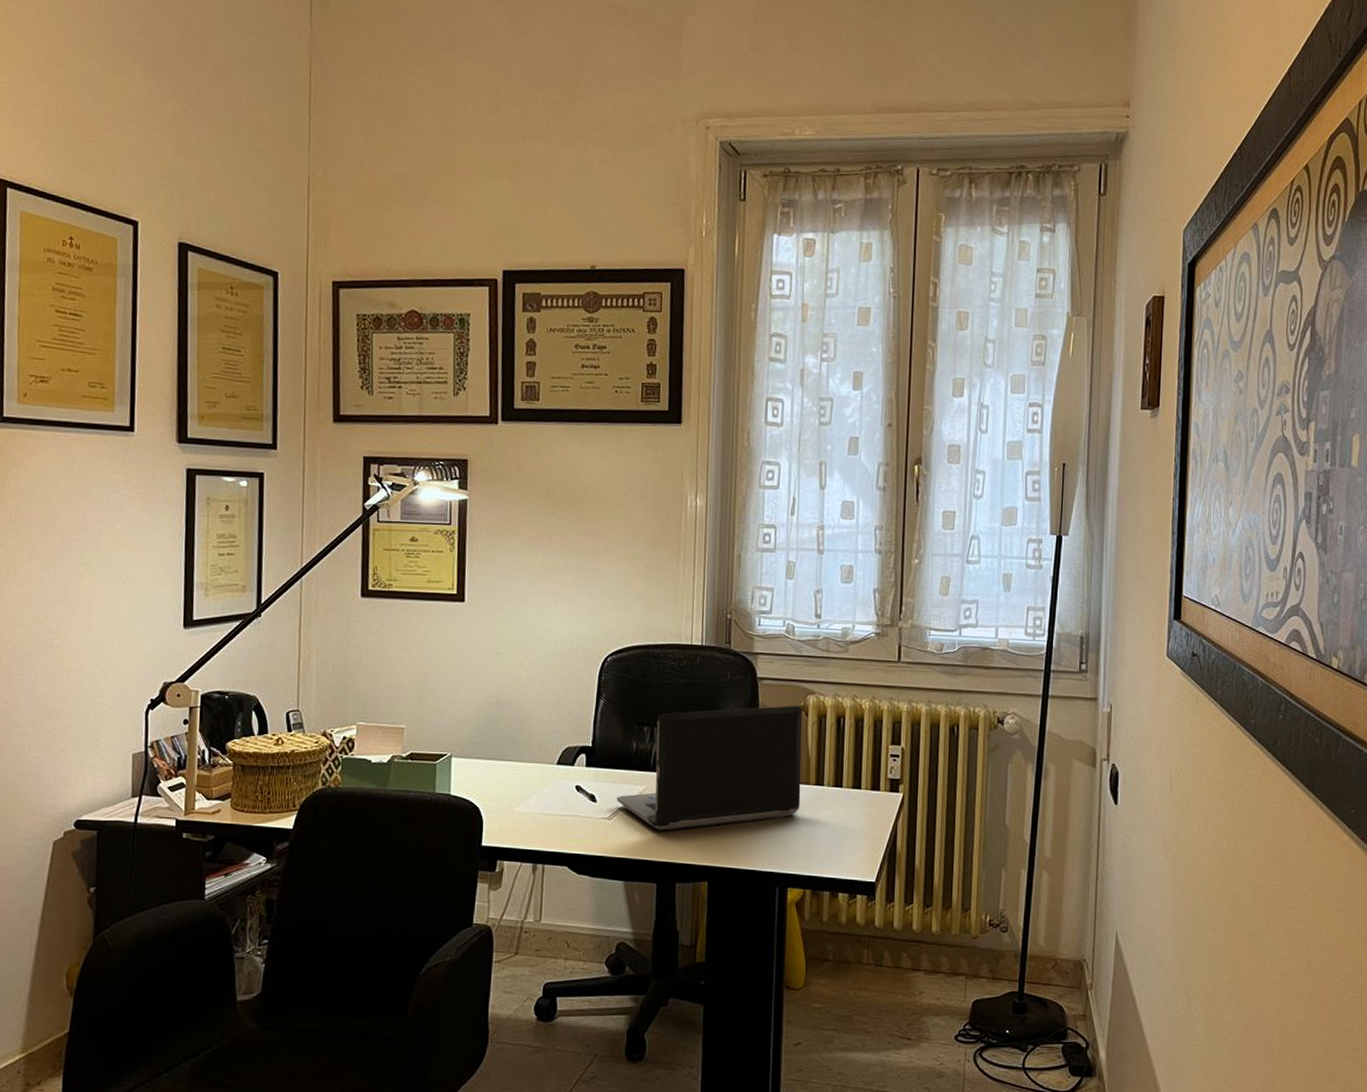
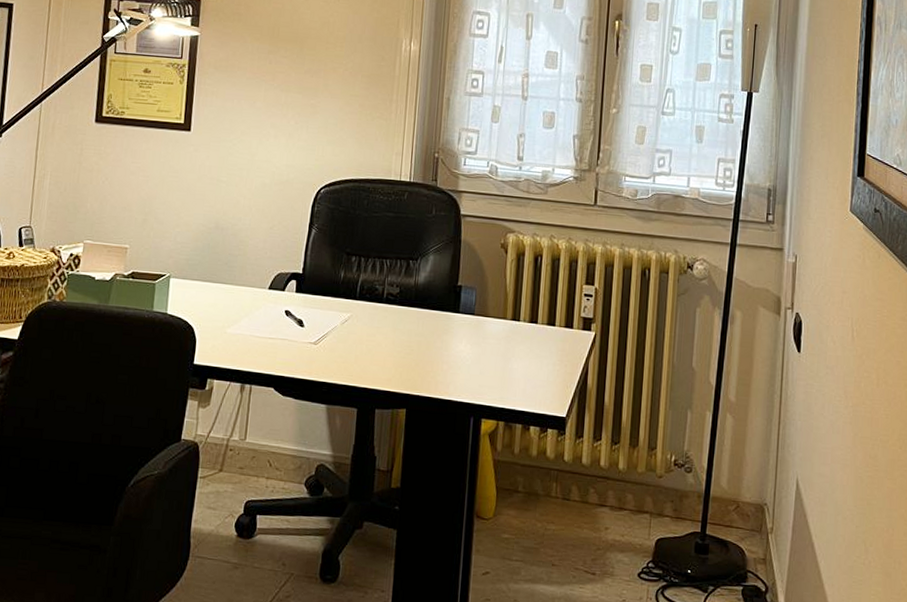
laptop computer: present [617,706,803,831] -> none [323,242,503,358]

